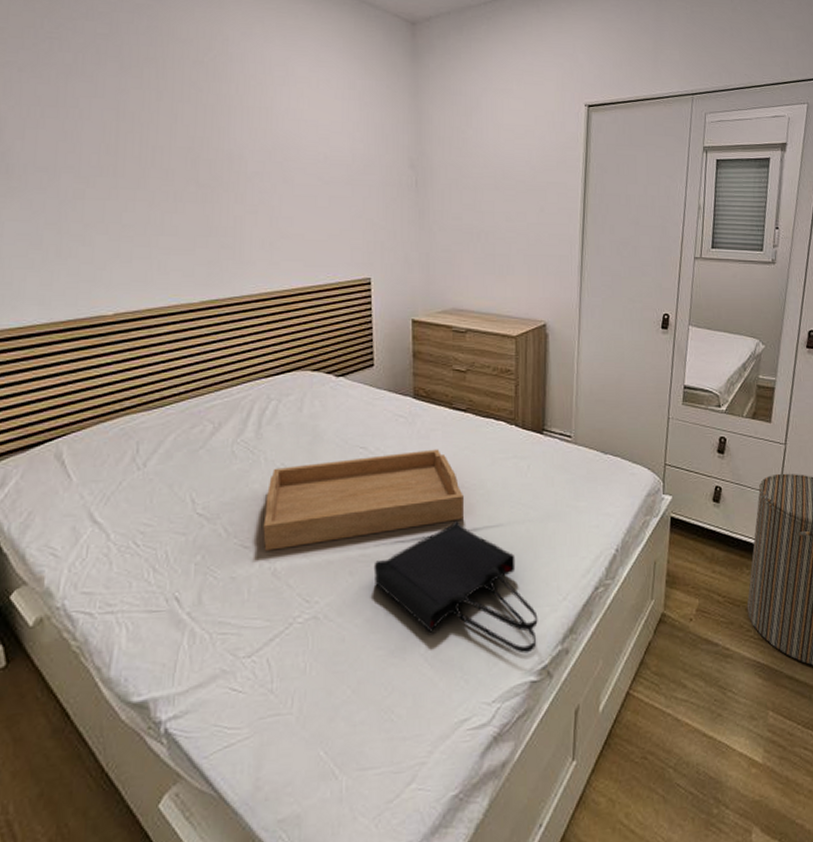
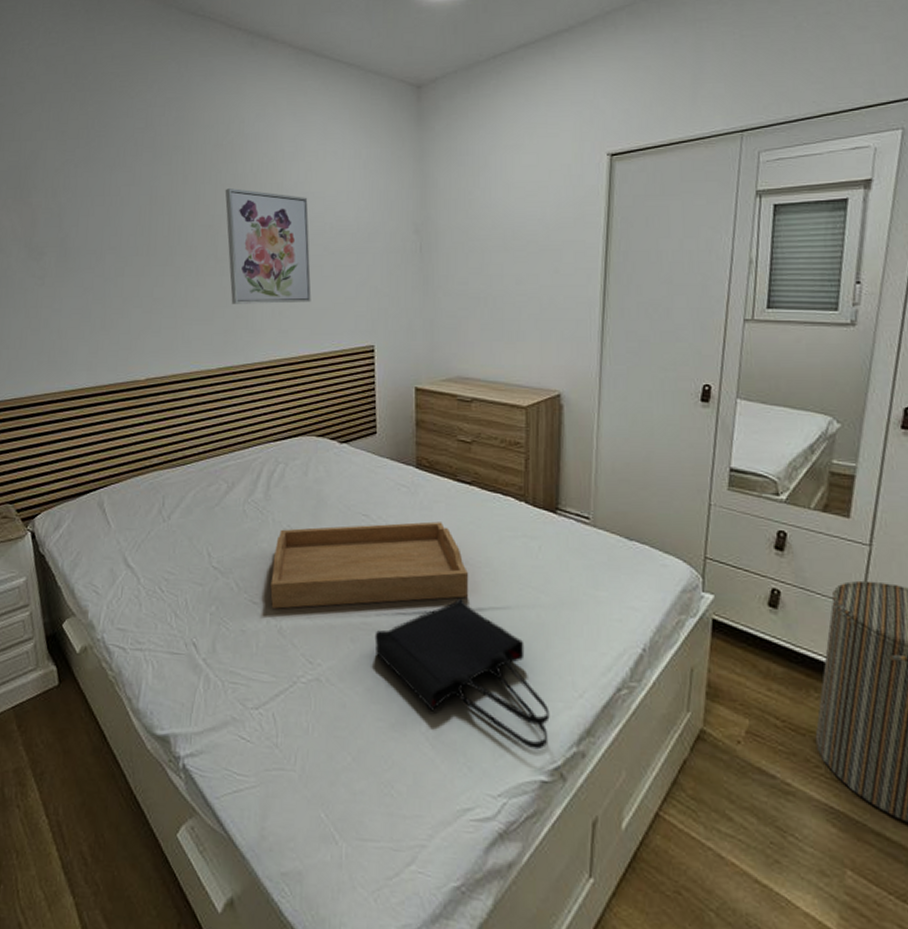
wall art: none [206,109,305,234] -> present [225,188,312,304]

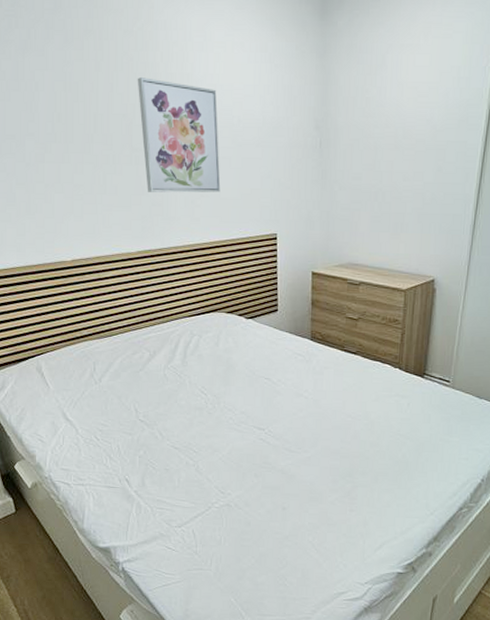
serving tray: present [270,521,469,609] -> none [189,384,351,453]
tote bag: present [374,599,550,750] -> none [274,444,407,552]

